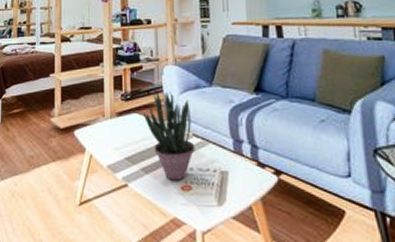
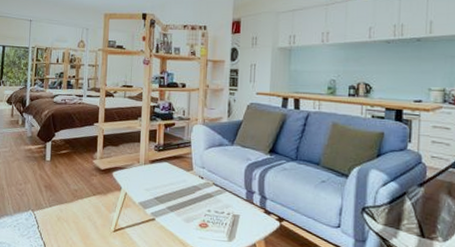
potted plant: present [143,91,195,181] -> none [172,146,214,219]

